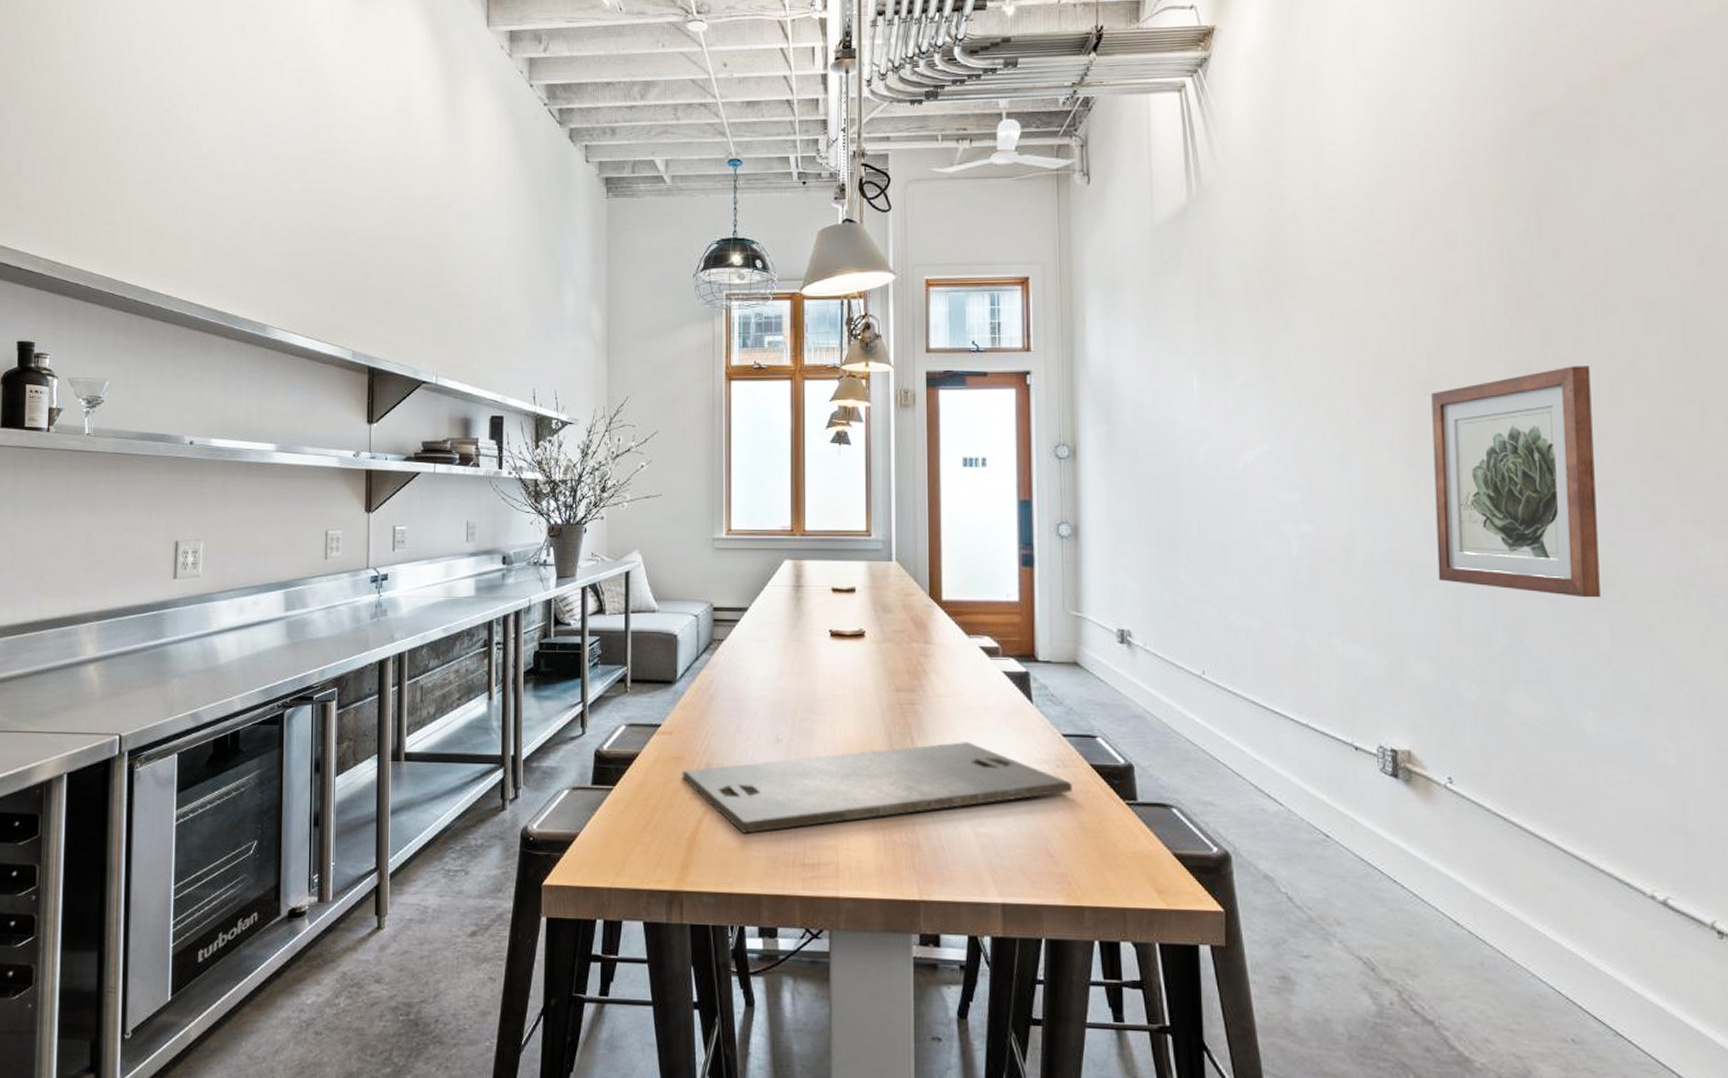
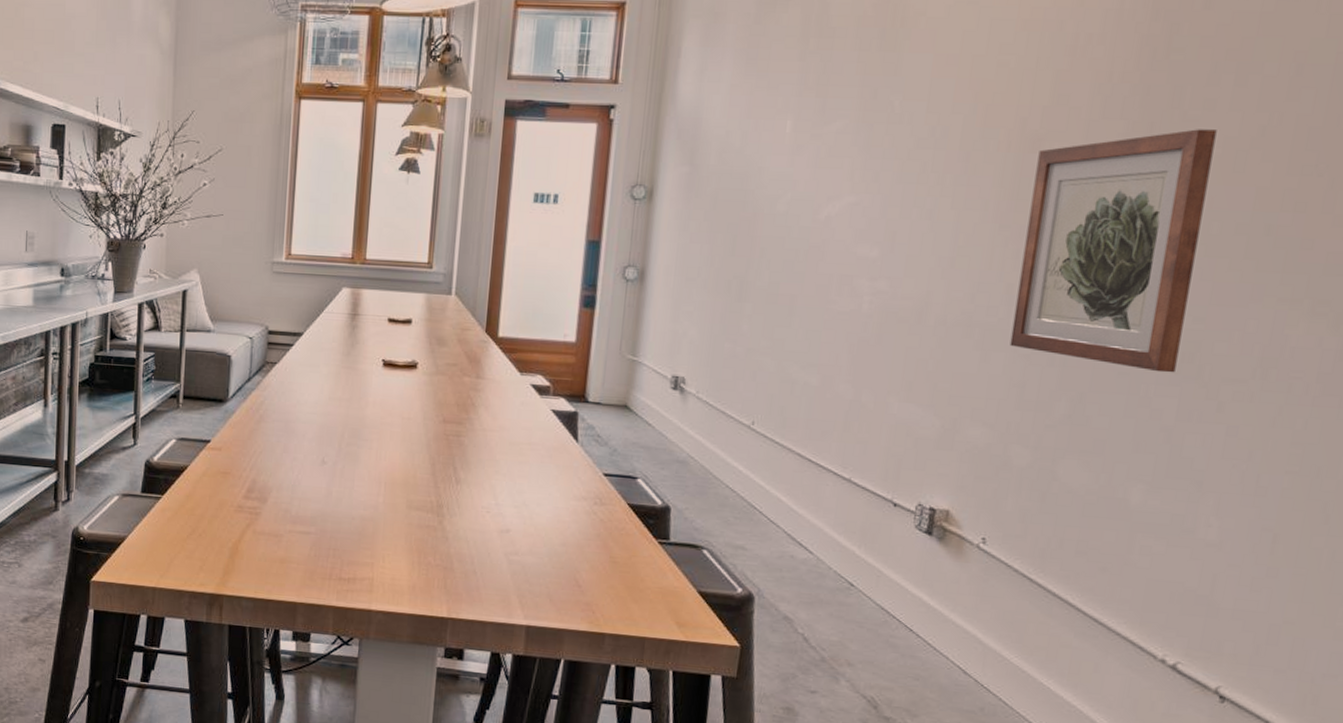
cutting board: present [682,742,1072,834] -> none [228,474,608,547]

